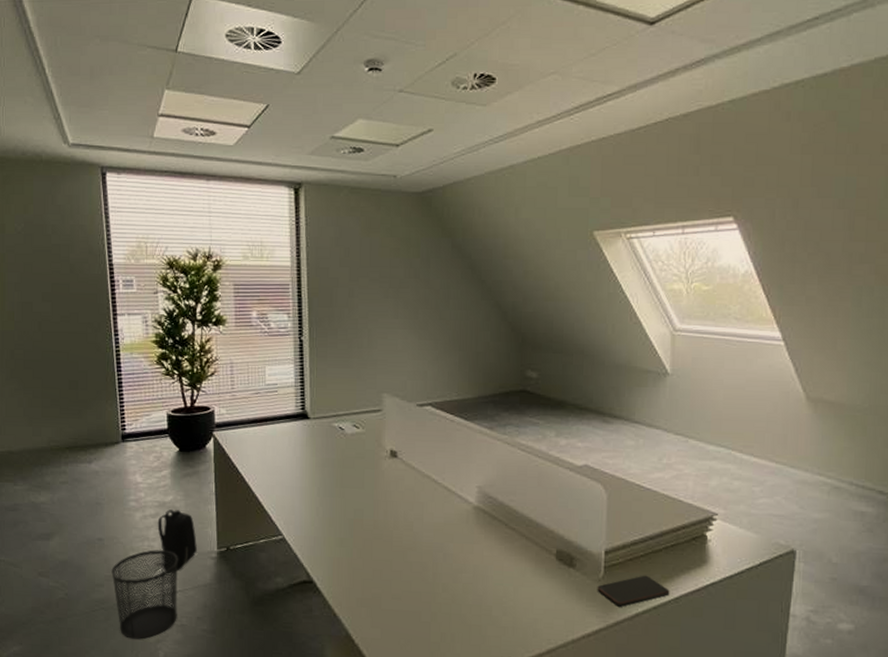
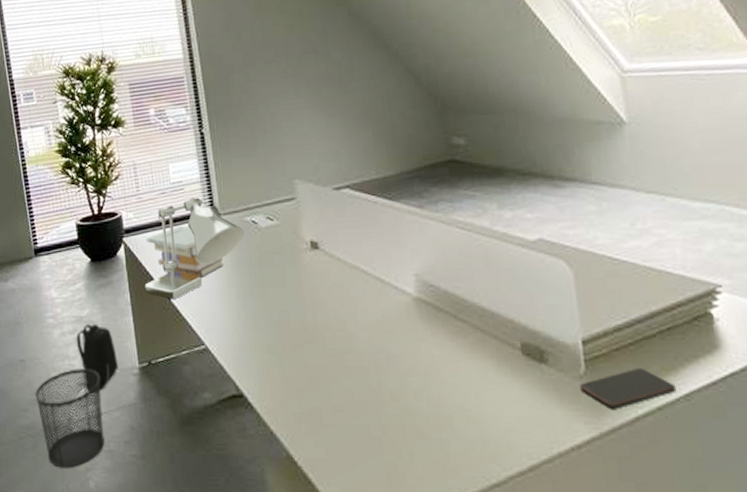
desk lamp: none [230,400,331,492] -> present [144,197,244,299]
books: none [235,425,308,475] -> present [145,225,223,278]

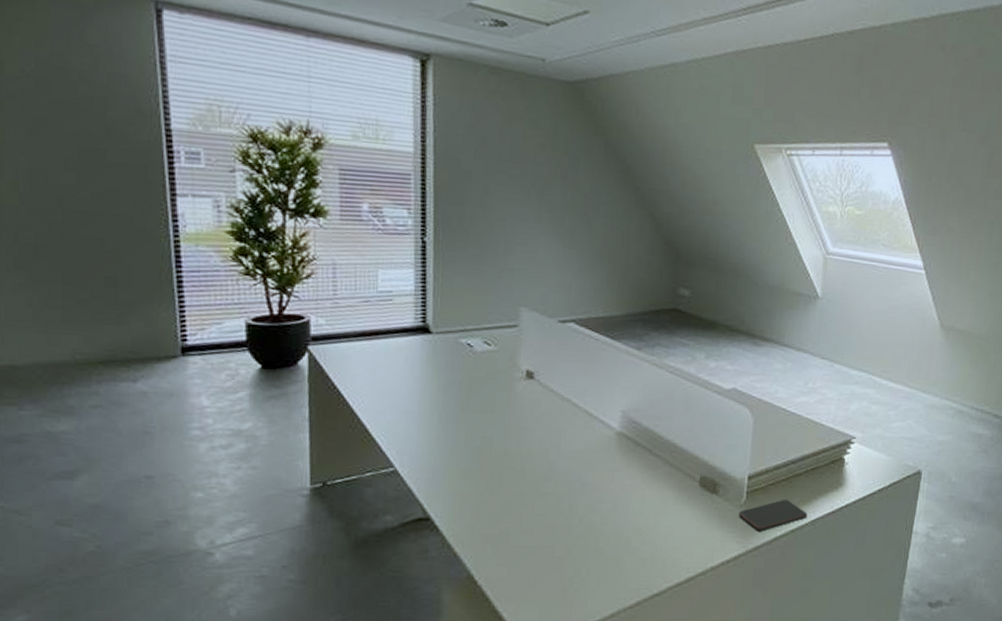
waste bin: present [35,367,105,468] -> none [164,486,258,596]
backpack: present [76,324,118,391] -> none [227,439,284,513]
desk lamp: present [144,197,244,299] -> none [329,311,457,417]
books: present [145,225,223,278] -> none [337,339,428,397]

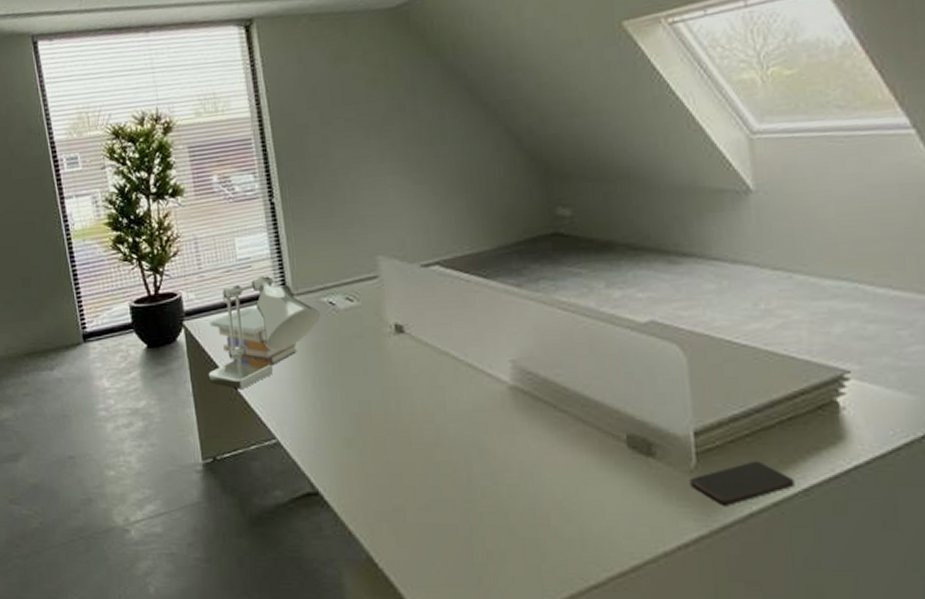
desk lamp: none [329,311,457,417] -> present [208,276,320,389]
books: none [337,339,428,397] -> present [209,307,297,365]

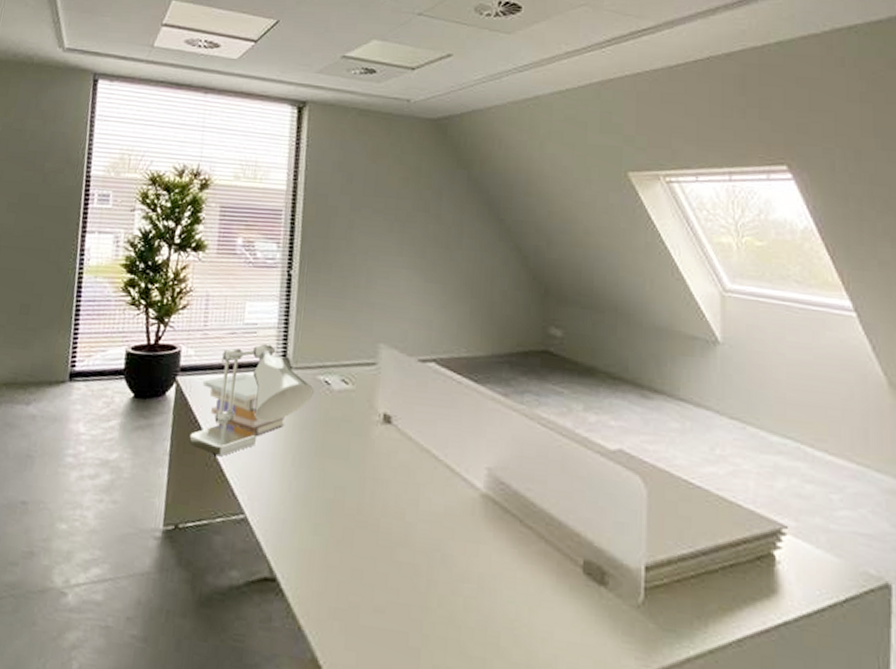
phone: present [689,461,795,505] -> none [635,603,730,647]

